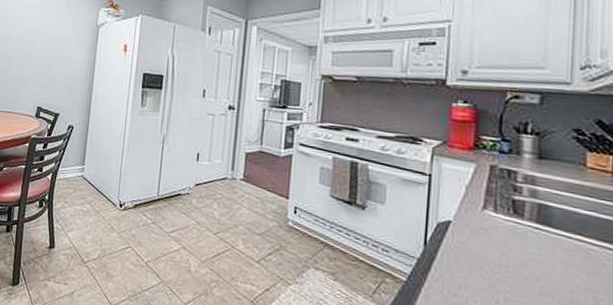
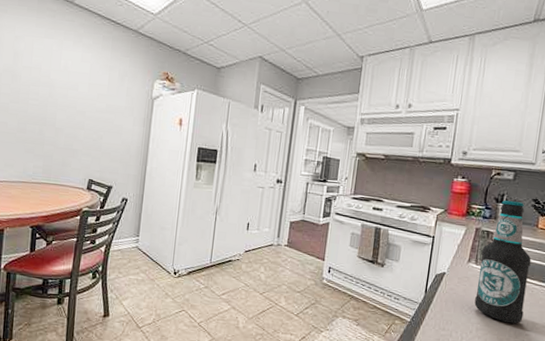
bottle: none [498,131,581,297] -> present [474,200,531,324]

